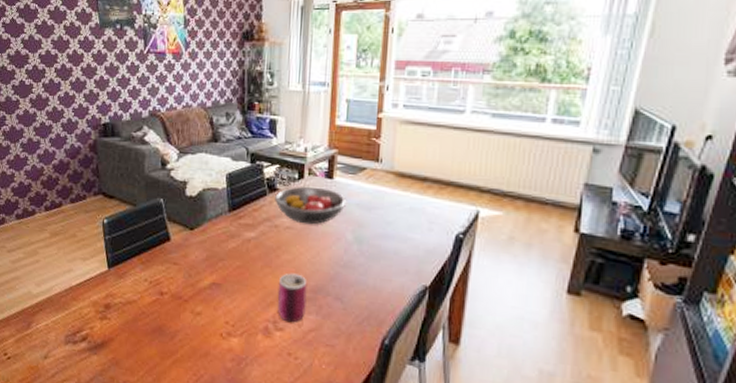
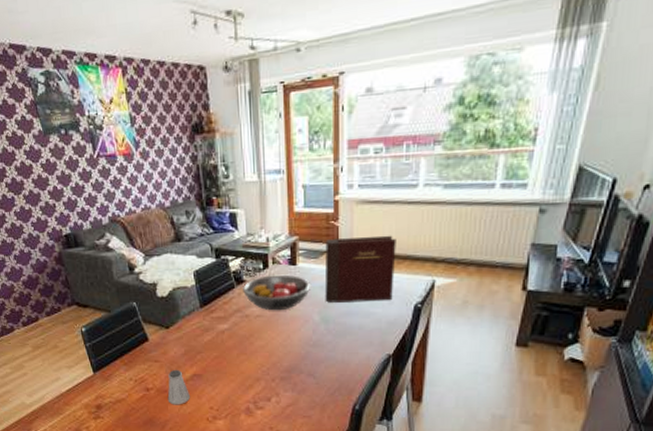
saltshaker: none [181,274,207,315] -> present [167,369,191,405]
can: present [278,273,307,323] -> none [254,357,282,401]
book: none [360,156,440,227] -> present [324,235,396,303]

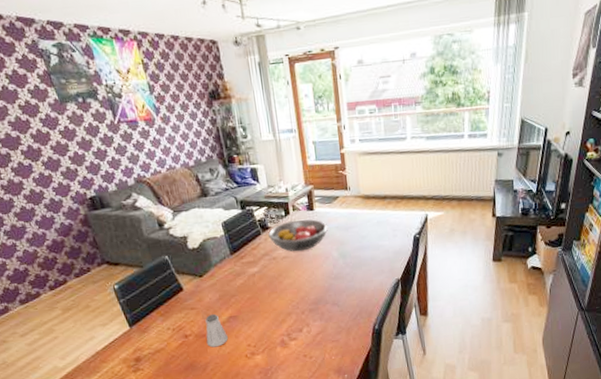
book: present [324,235,396,303] -> none [336,179,396,240]

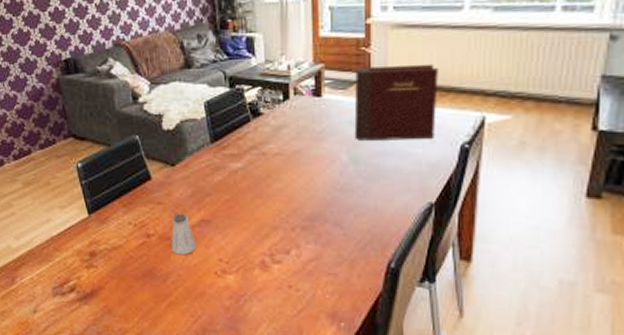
fruit bowl: present [268,219,329,252] -> none [260,107,339,149]
book: none [336,179,396,240] -> present [354,63,438,140]

